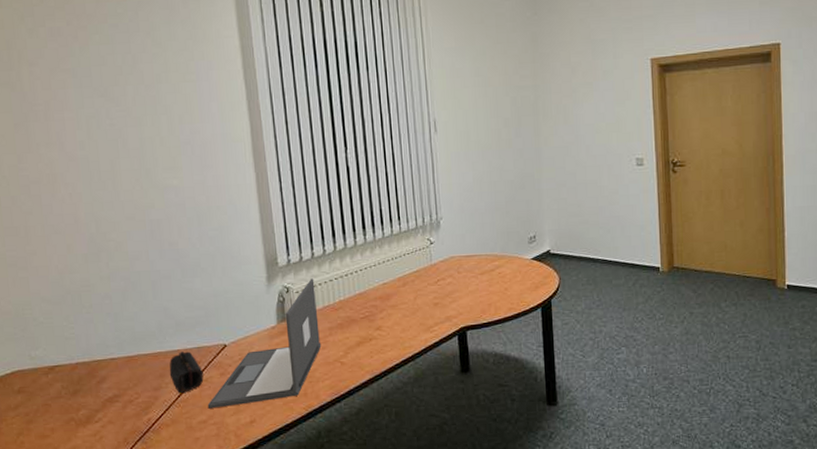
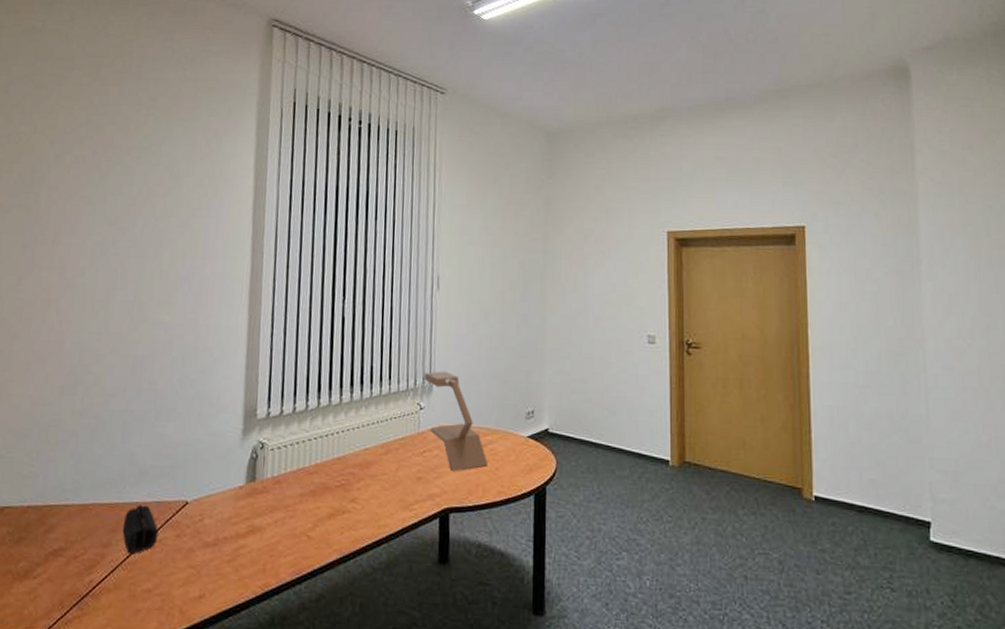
laptop: present [207,278,322,409] -> none [156,435,292,576]
desk lamp: none [431,207,498,296] -> present [424,371,489,472]

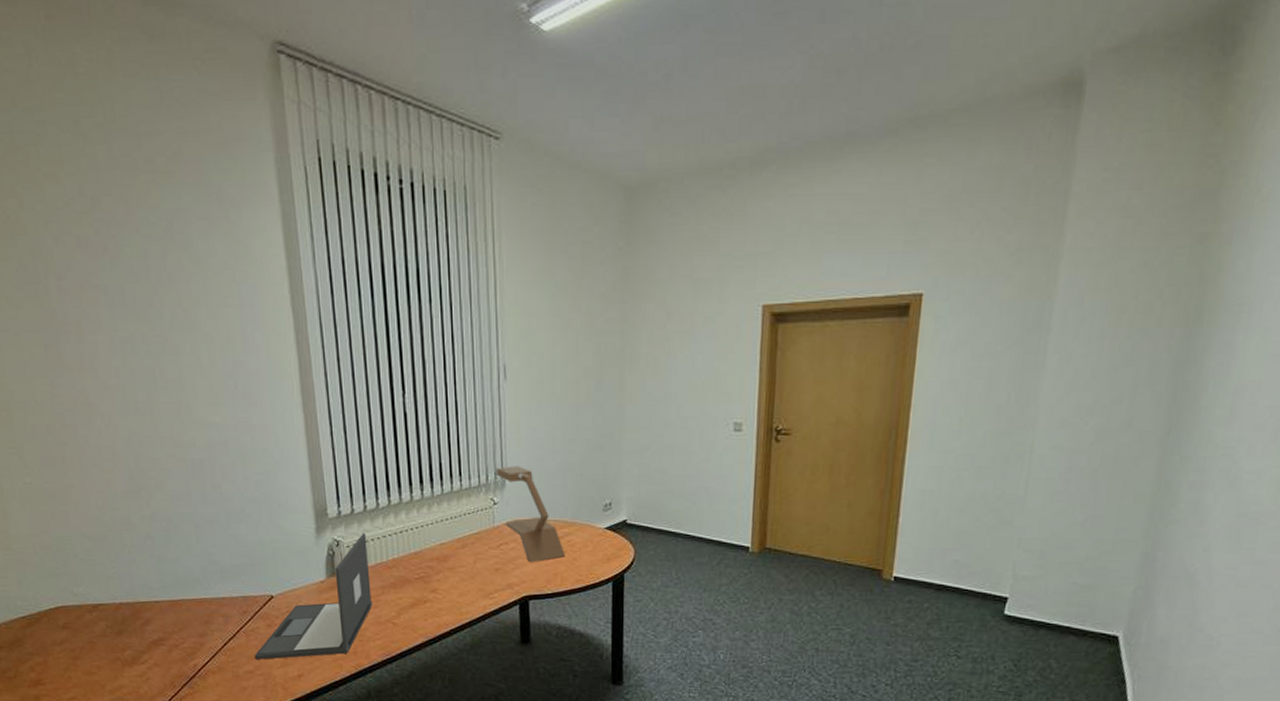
pencil case: present [122,505,159,555] -> none [214,599,250,642]
laptop: none [156,435,292,576] -> present [254,533,373,660]

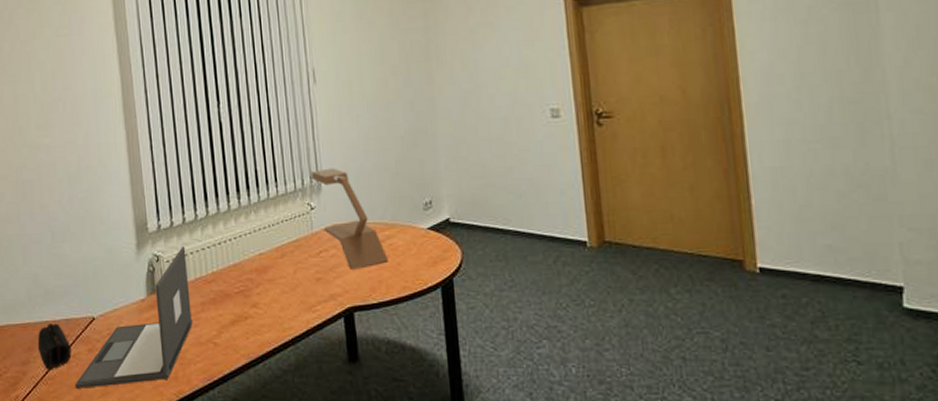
pencil case: none [214,599,250,642] -> present [37,323,72,370]

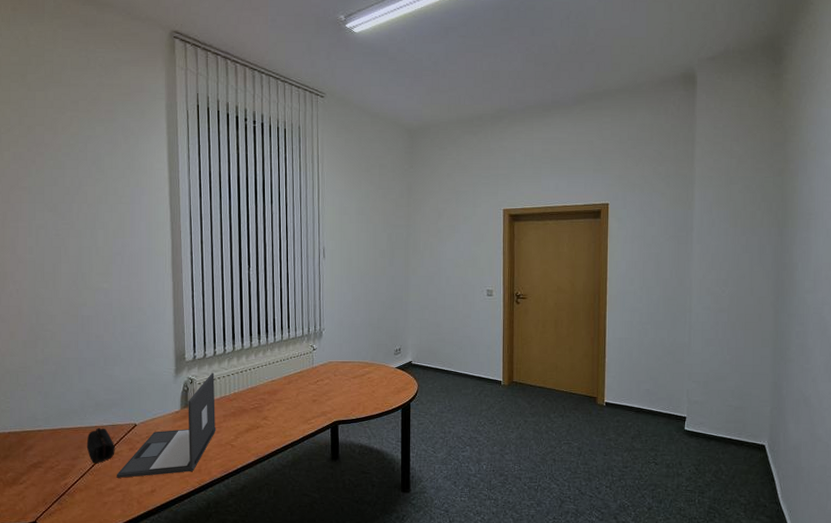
desk lamp: present [311,168,389,271] -> none [315,321,367,395]

